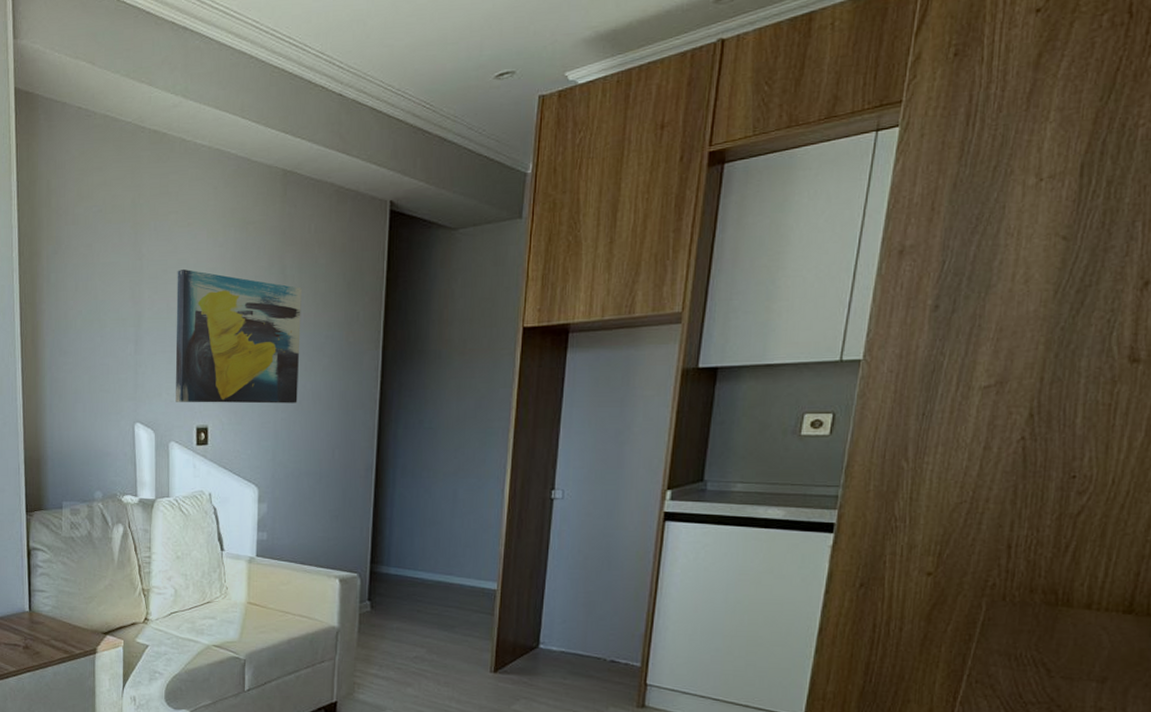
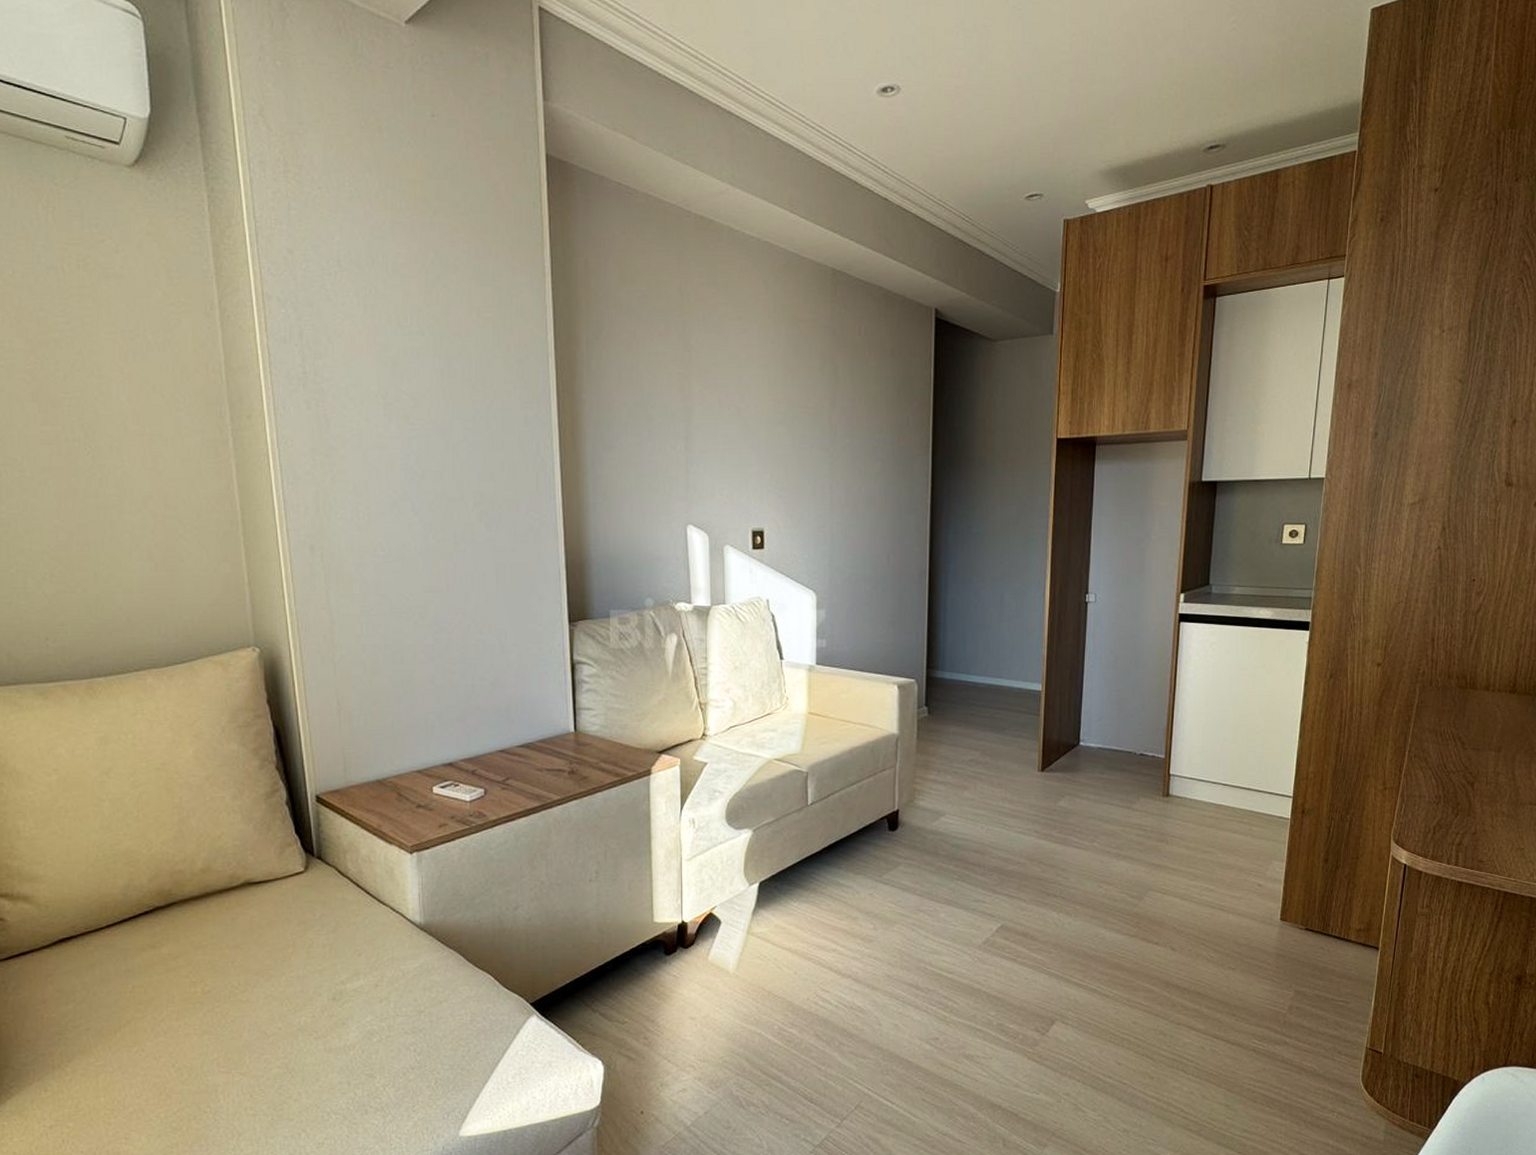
wall art: present [175,268,302,404] -> none [728,363,854,507]

